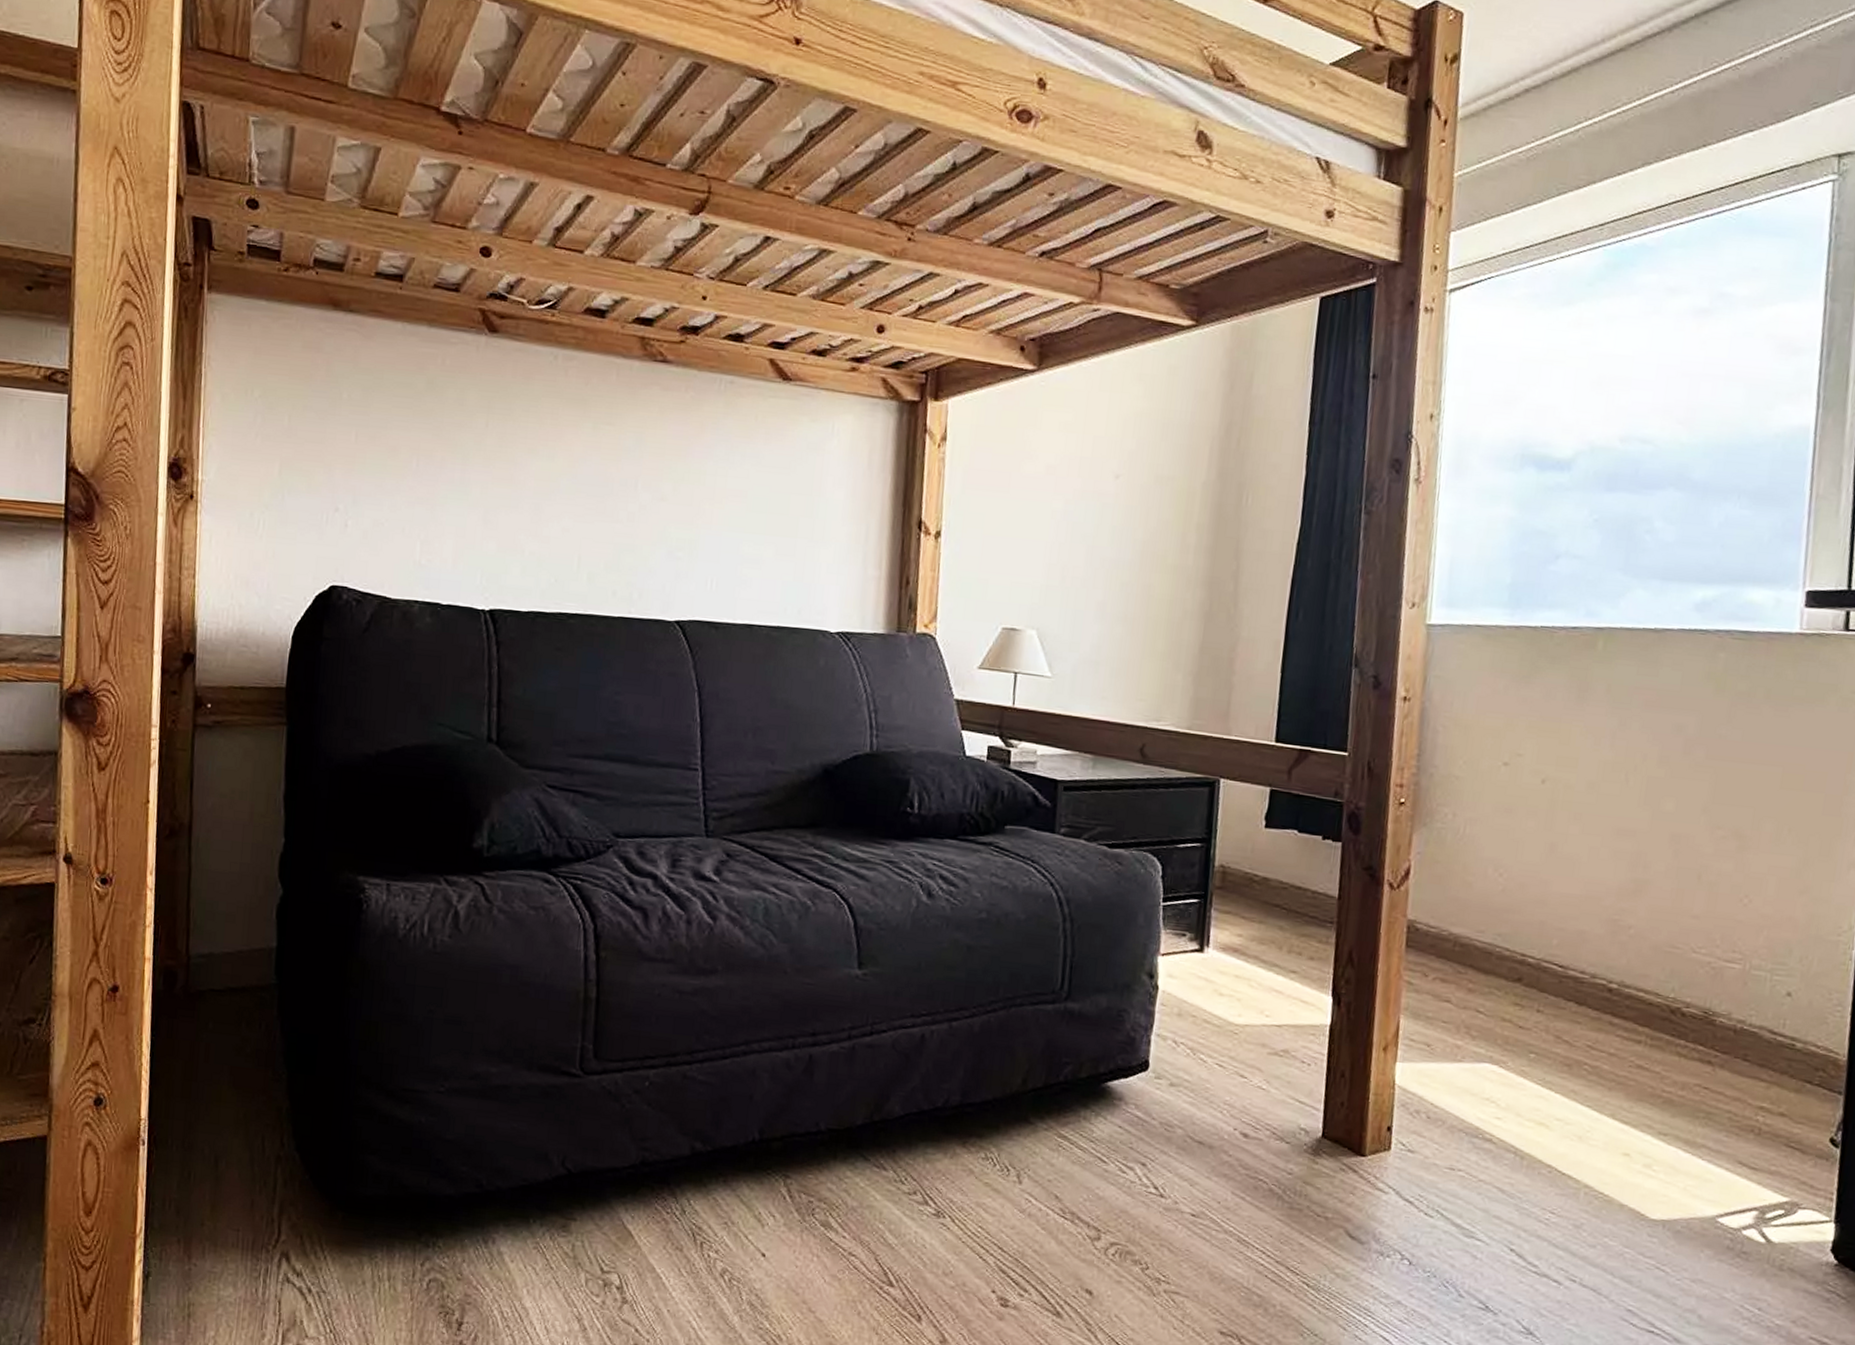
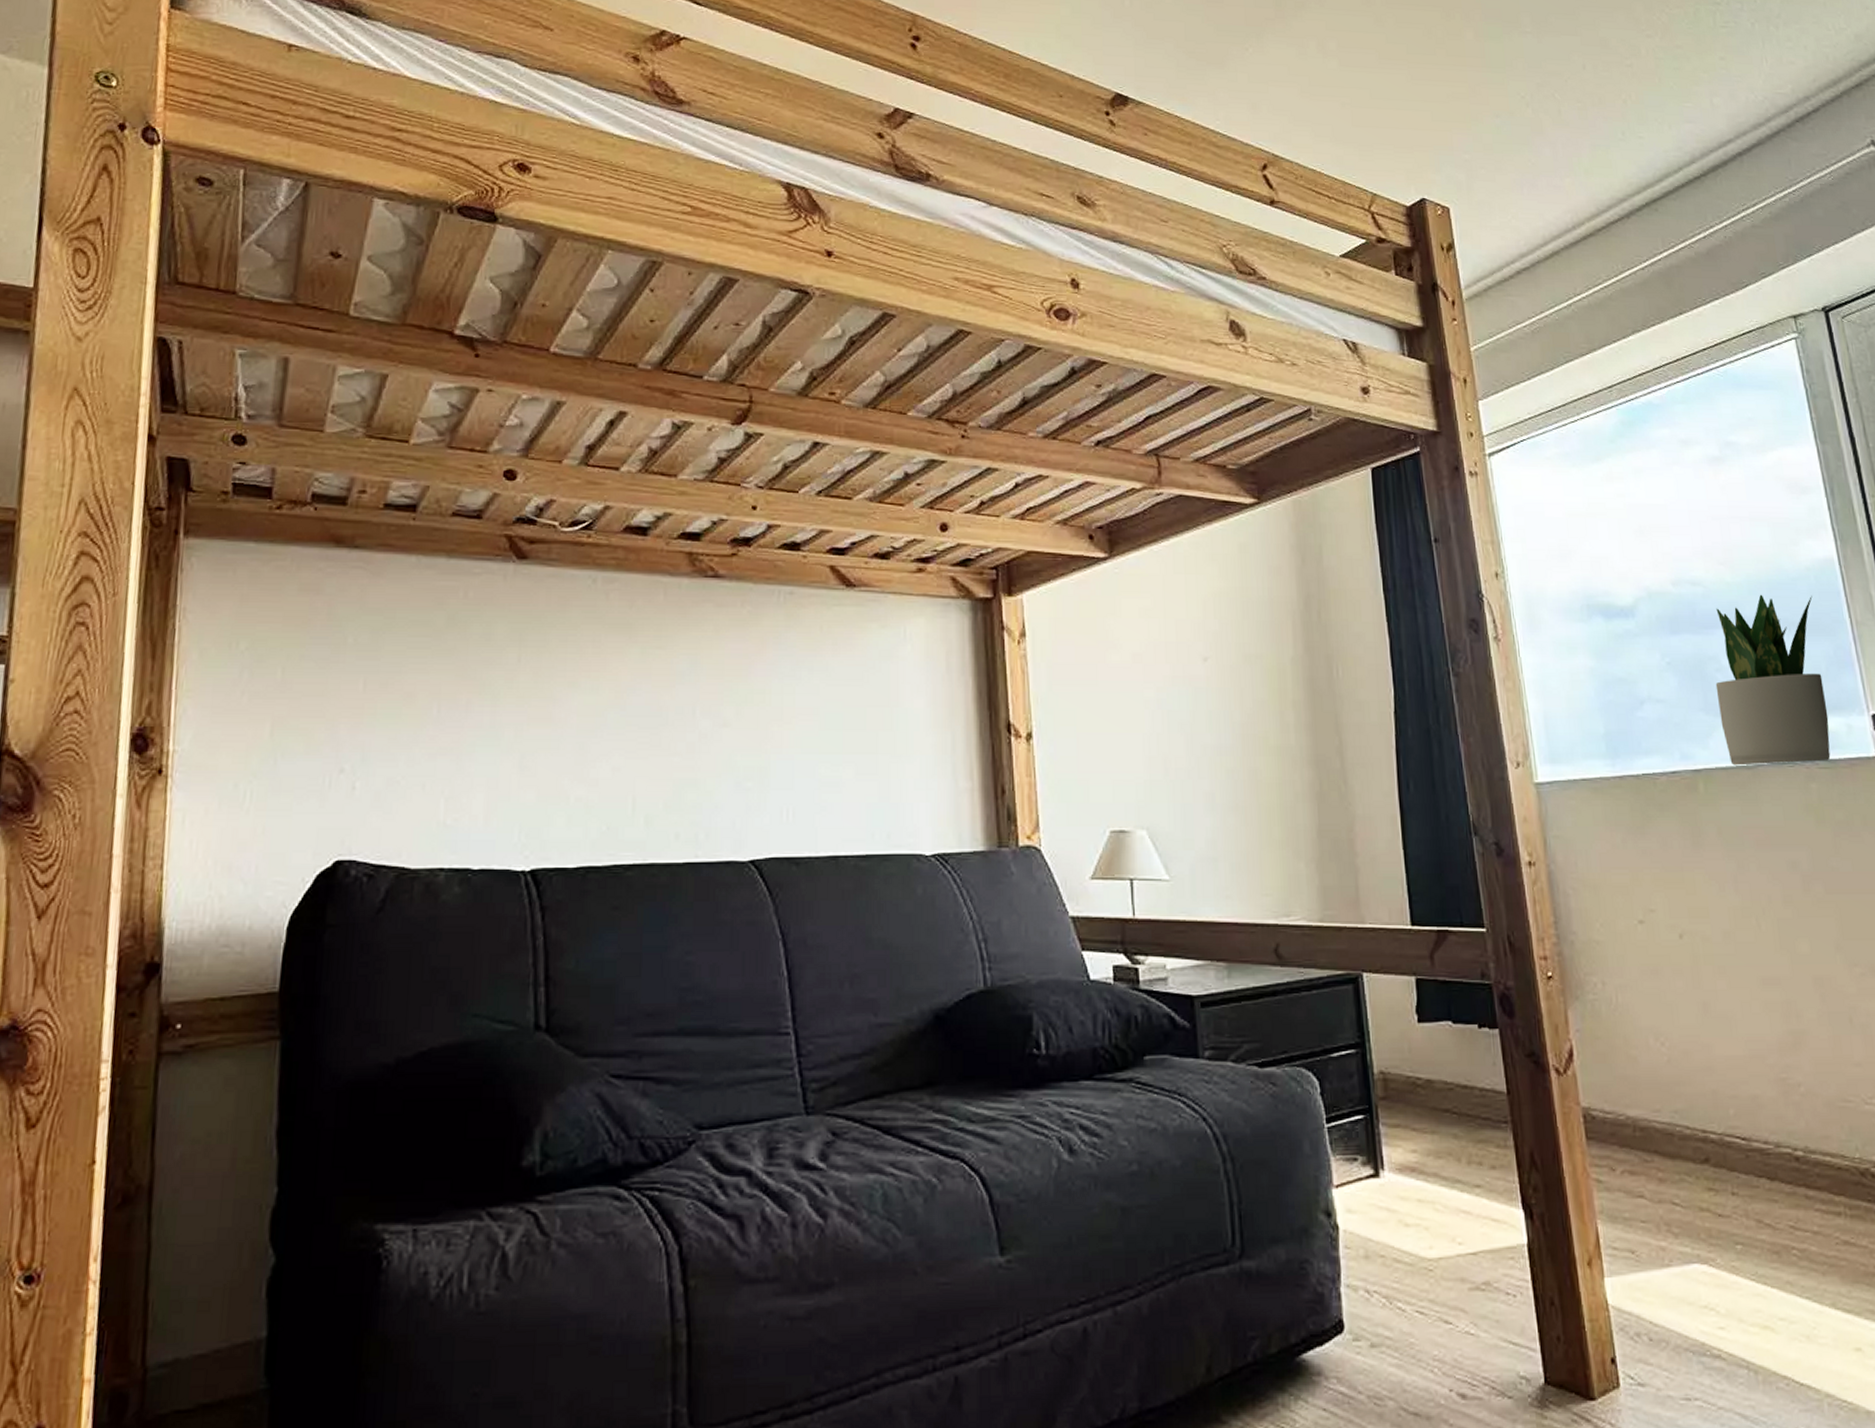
planter: none [1637,458,1774,633] -> present [1715,594,1831,766]

